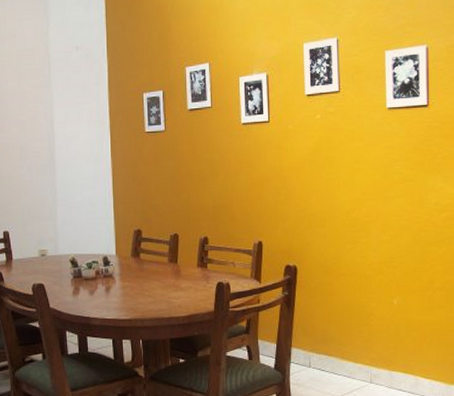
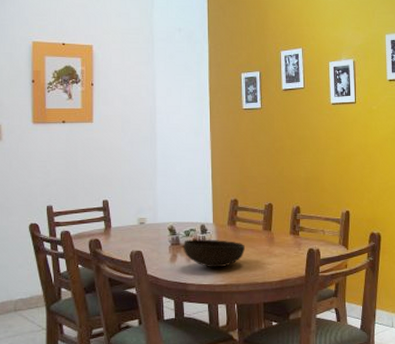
bowl: none [86,272,150,302] -> present [184,239,245,268]

